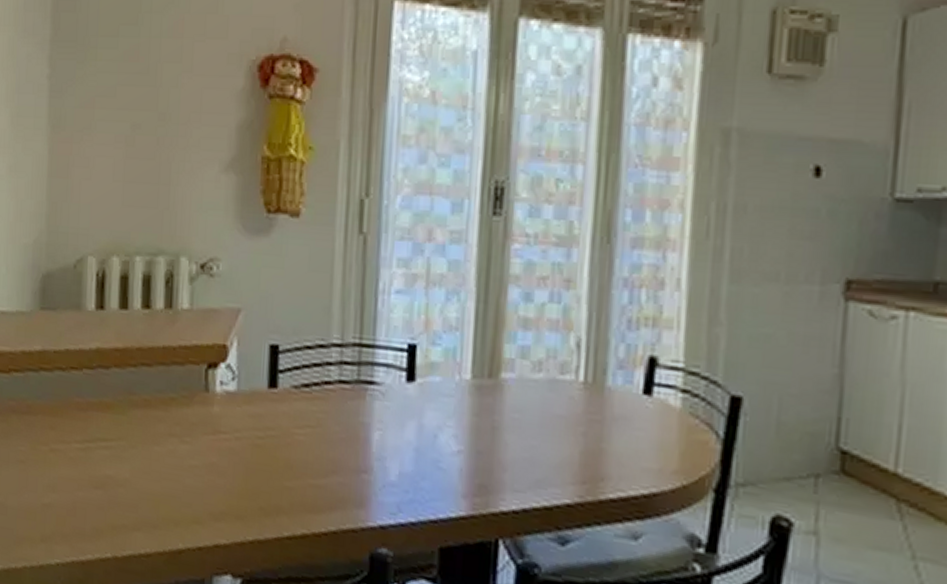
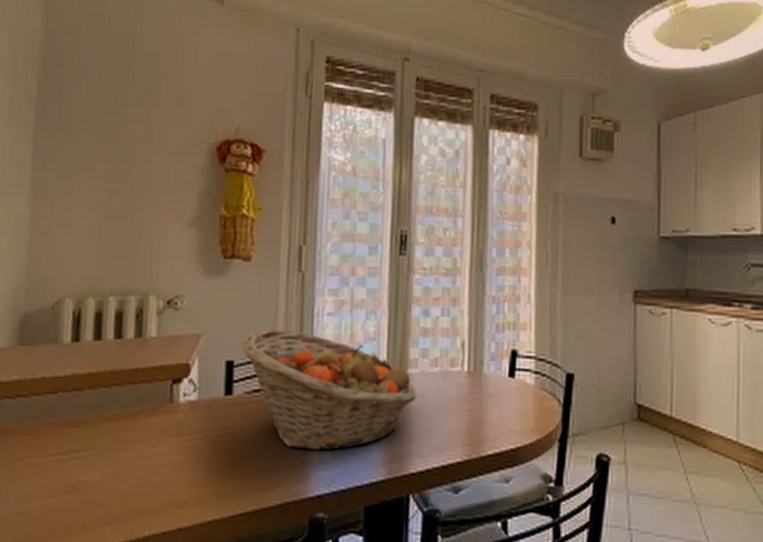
fruit basket: none [288,307,513,470] -> present [241,329,417,451]

